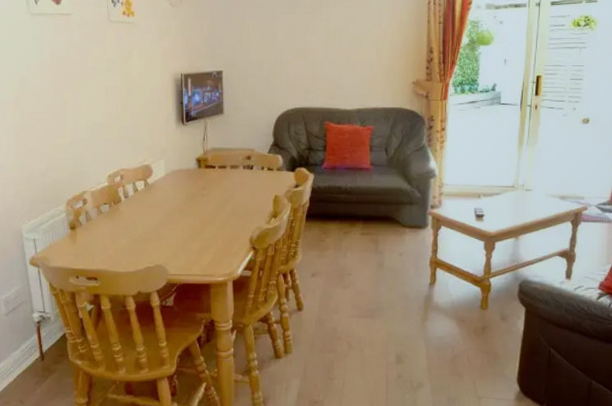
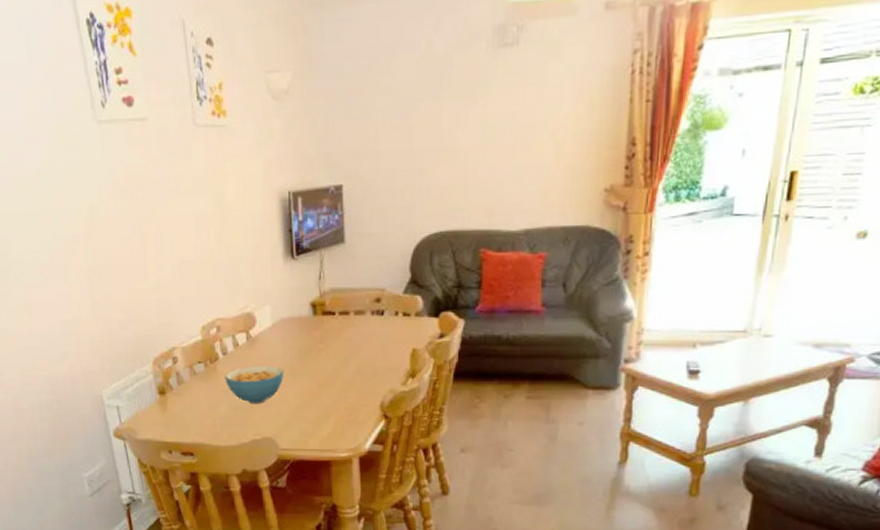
cereal bowl: none [125,207,174,237] -> present [225,366,284,403]

